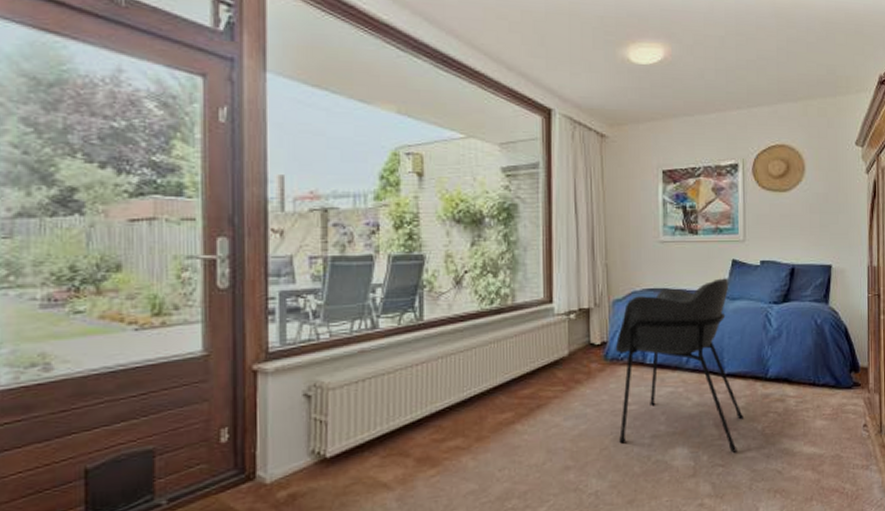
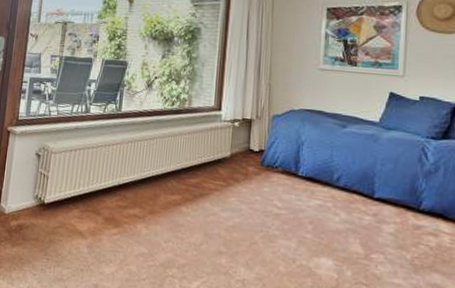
armchair: present [615,278,743,453] -> none [268,108,392,275]

